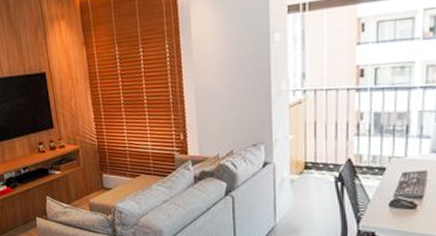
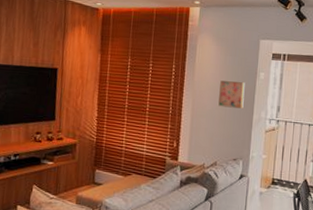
wall art: none [225,50,258,85] -> present [218,80,245,109]

